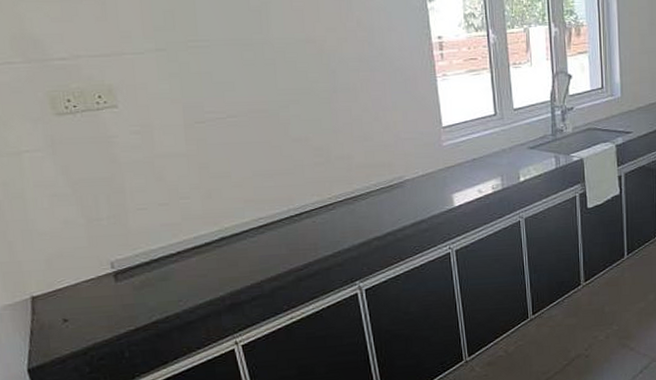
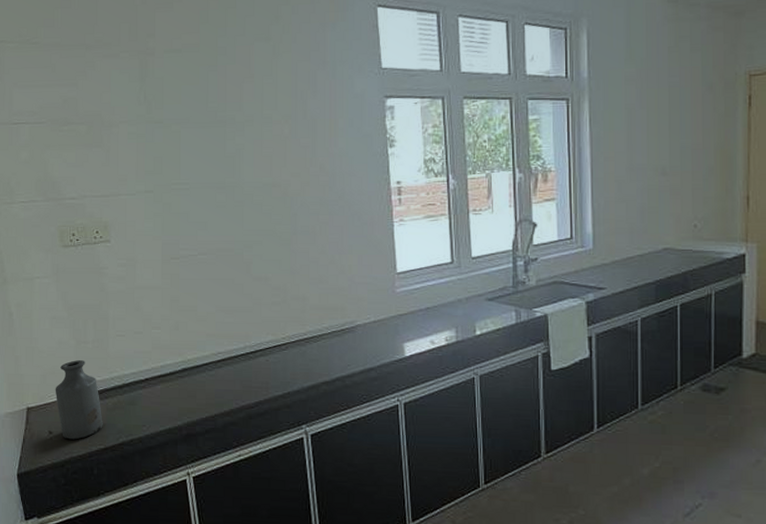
bottle: none [65,239,131,325] -> present [55,360,103,440]

